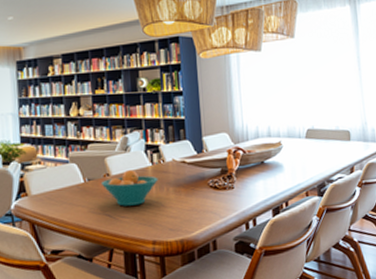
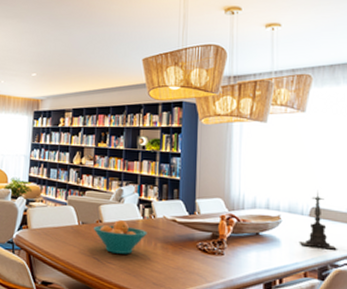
candle holder: none [299,112,331,167] -> present [299,190,337,250]

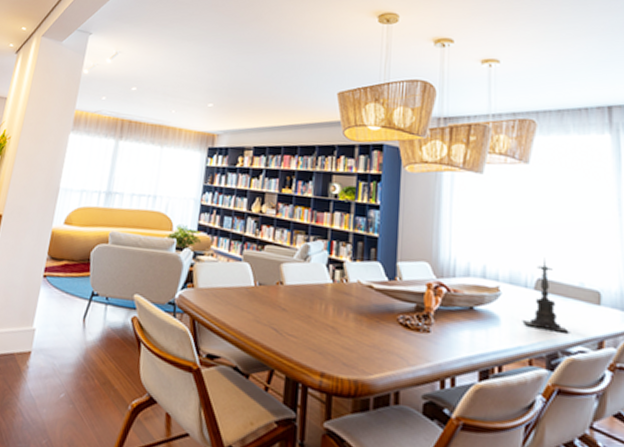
fruit bowl: present [93,220,147,254] -> none [272,282,338,326]

